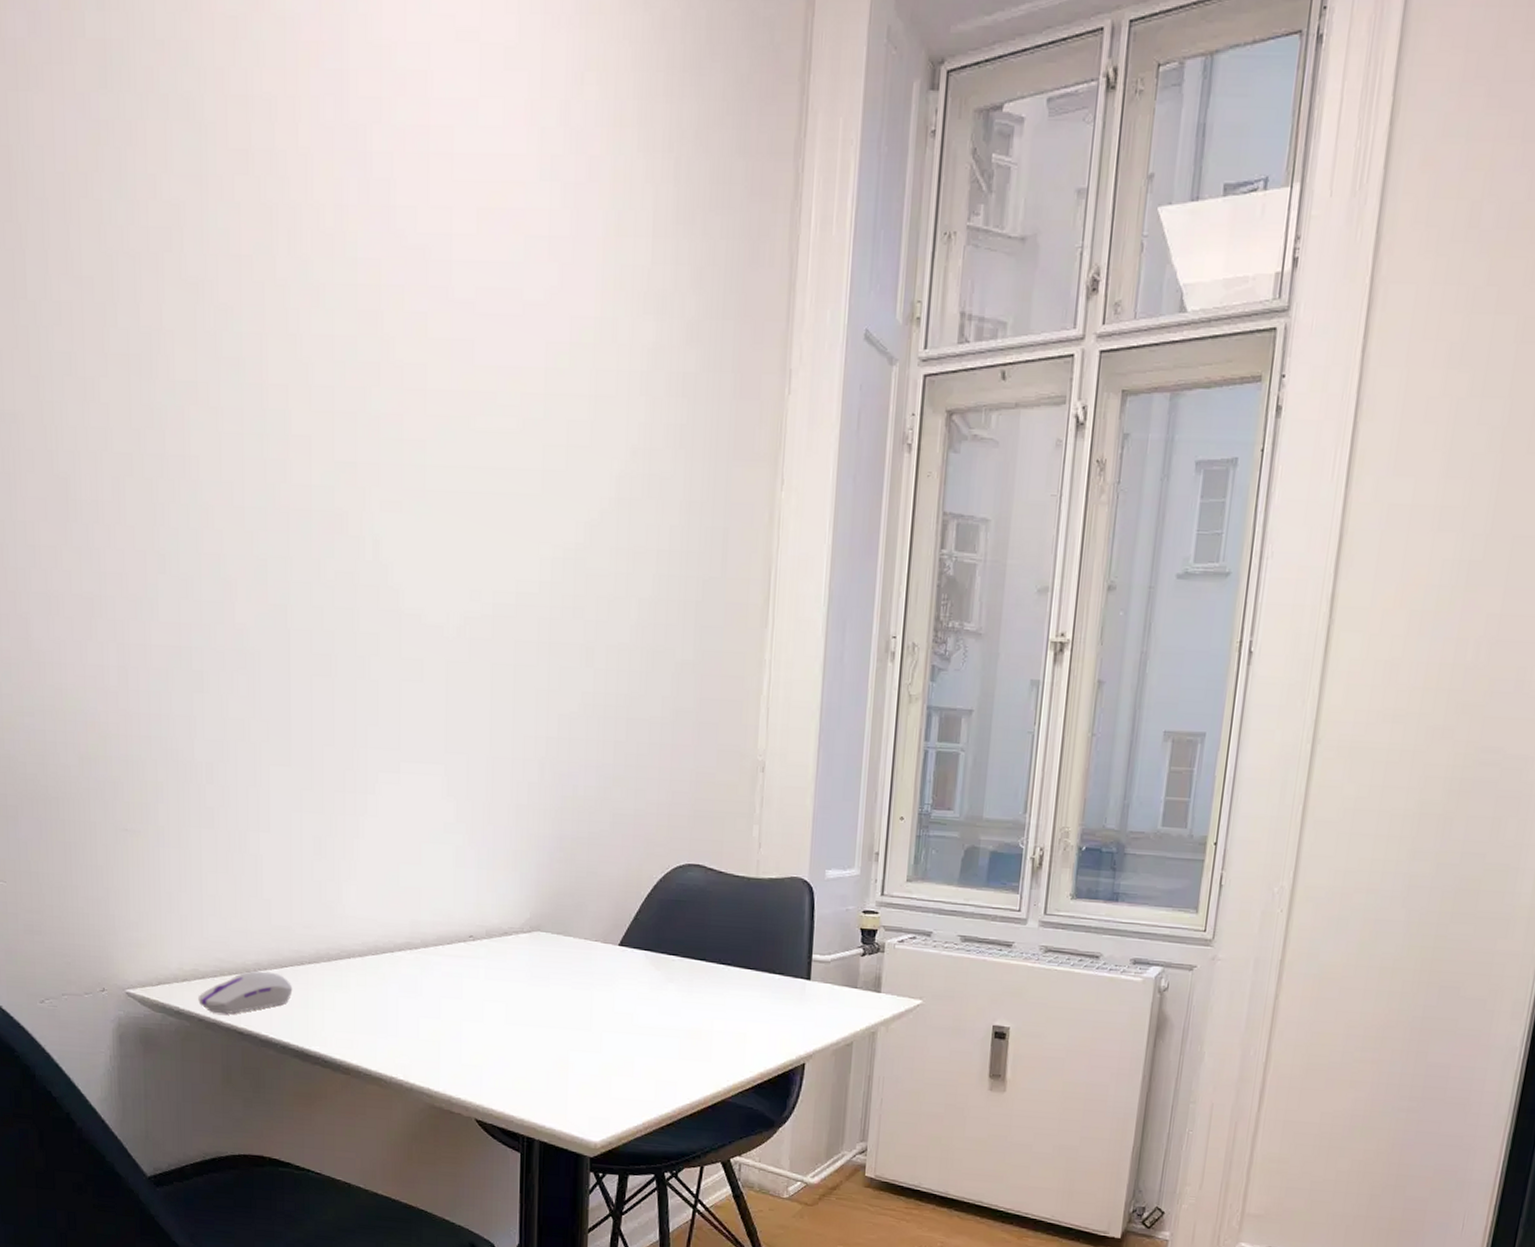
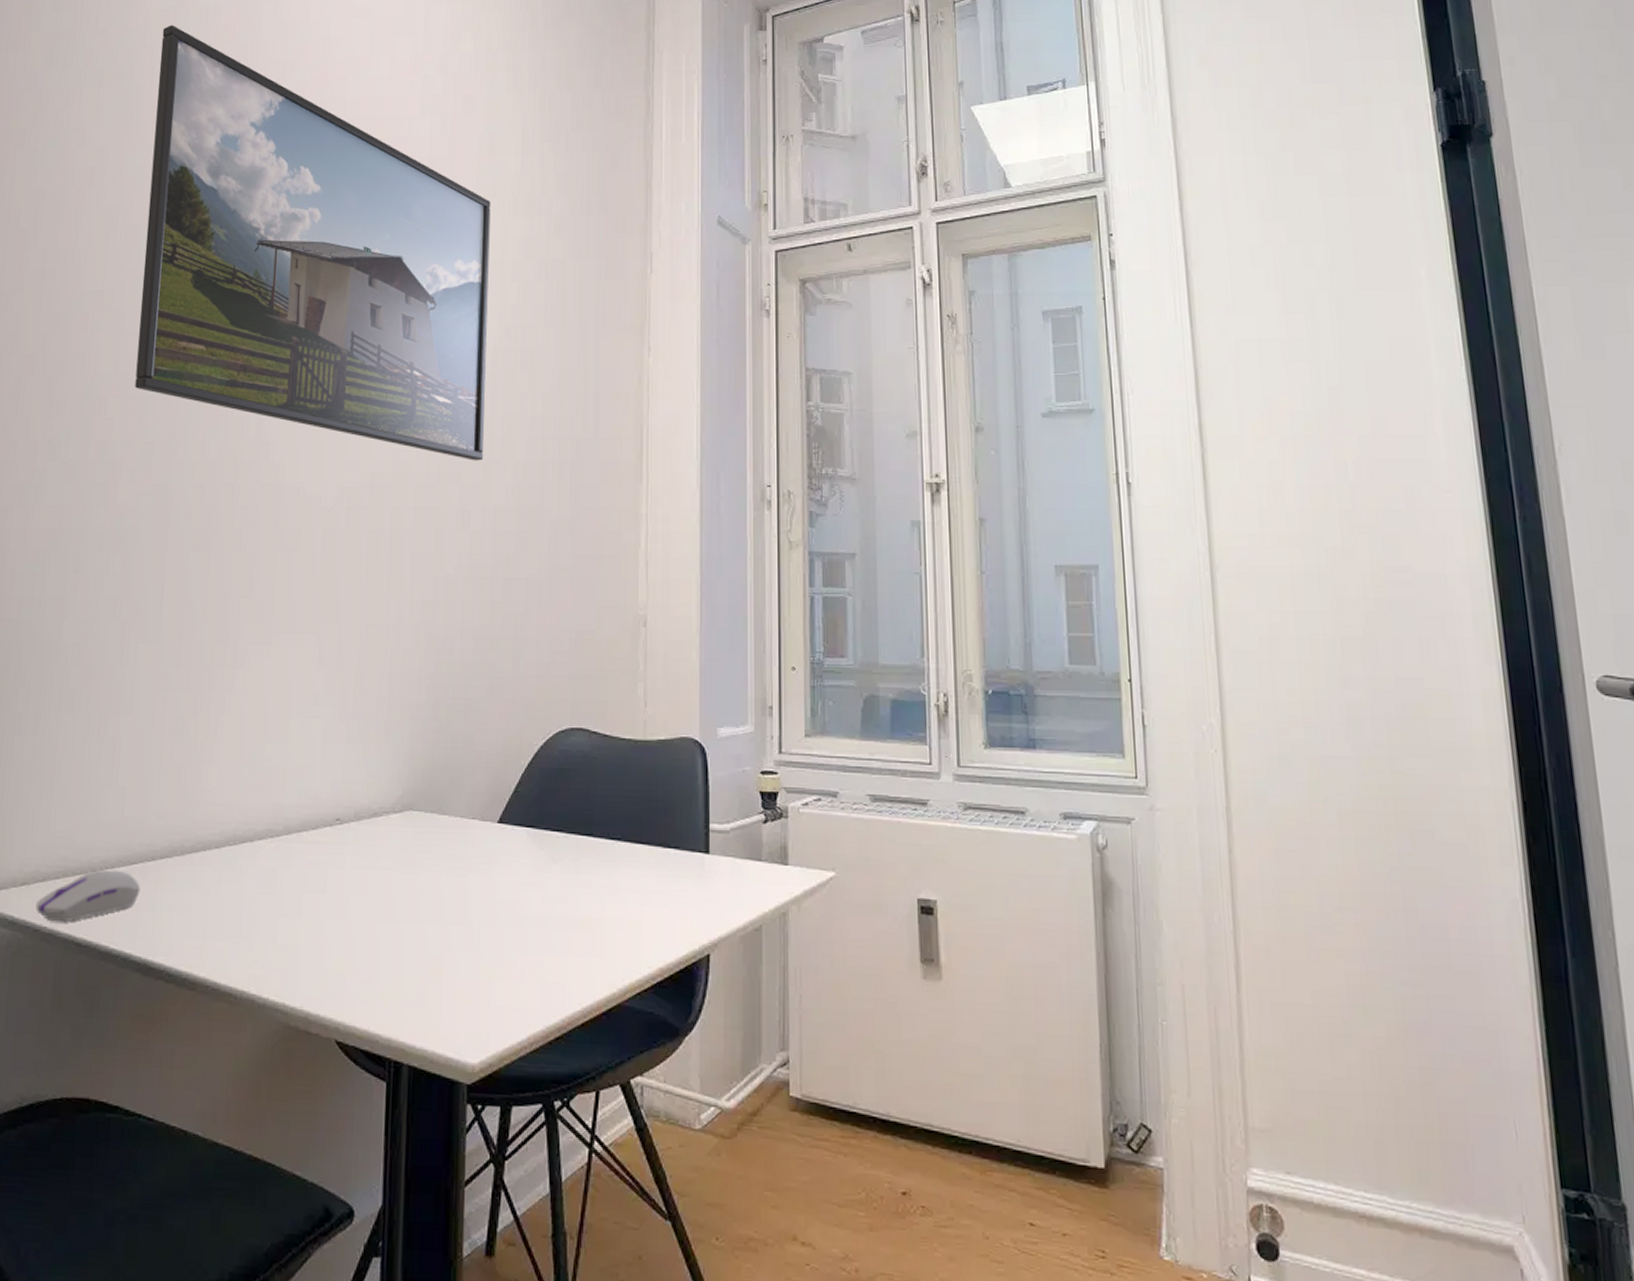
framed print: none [232,38,618,596] -> present [135,25,491,461]

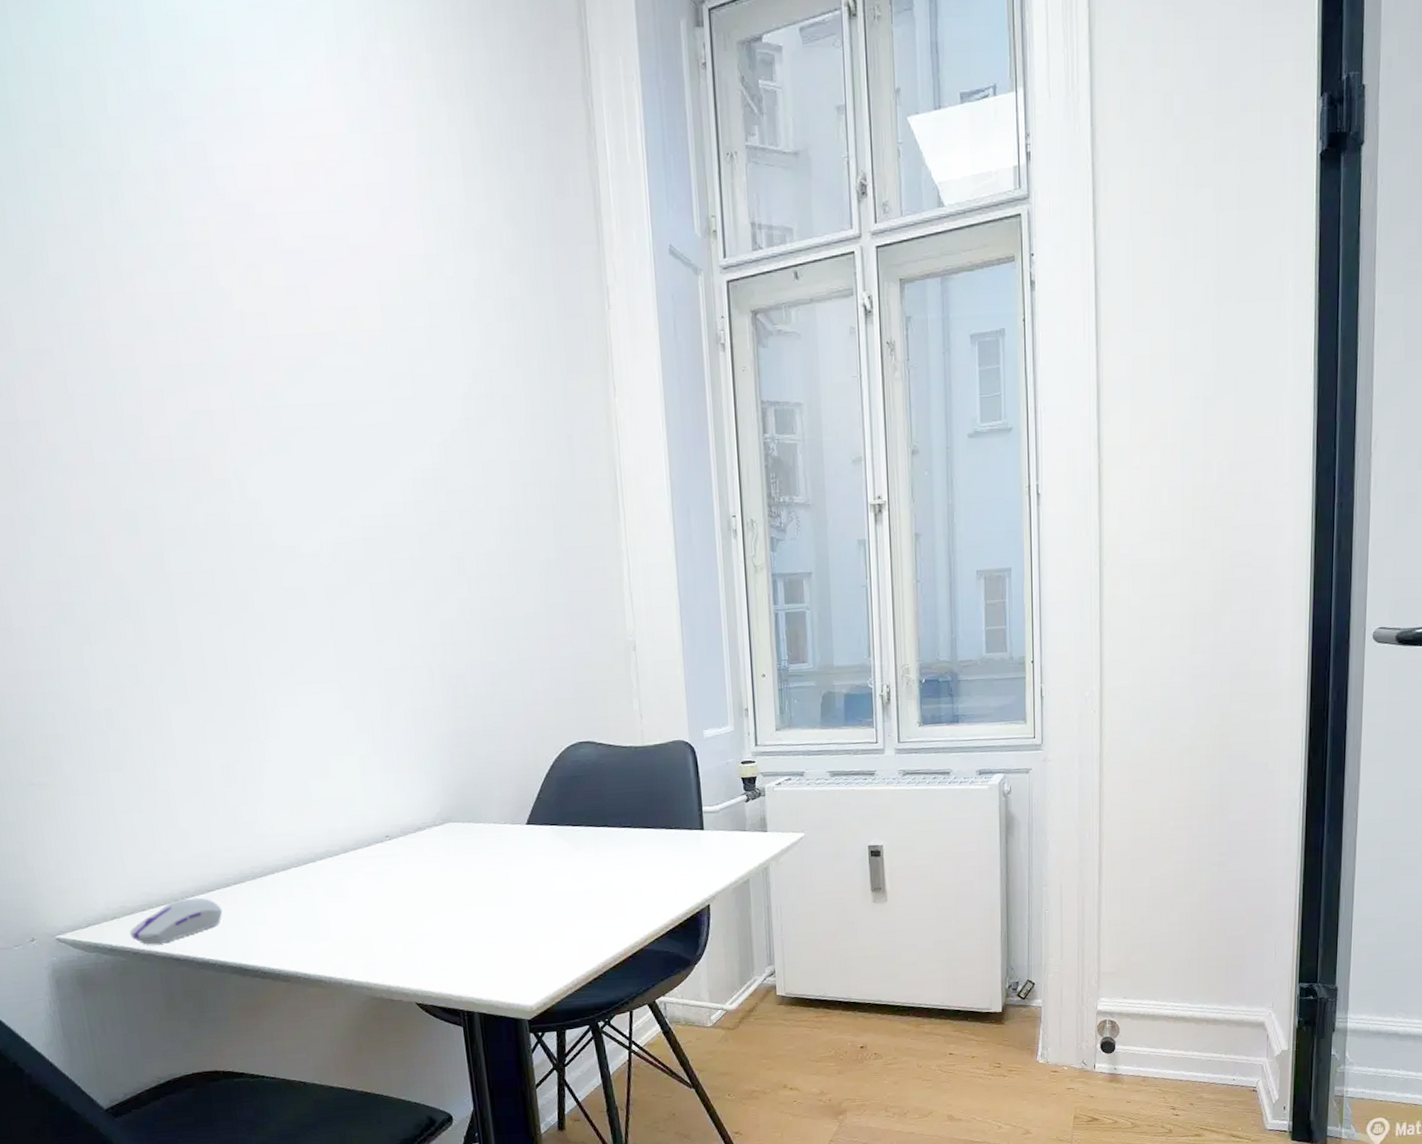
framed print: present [135,25,491,461] -> none [27,17,470,510]

